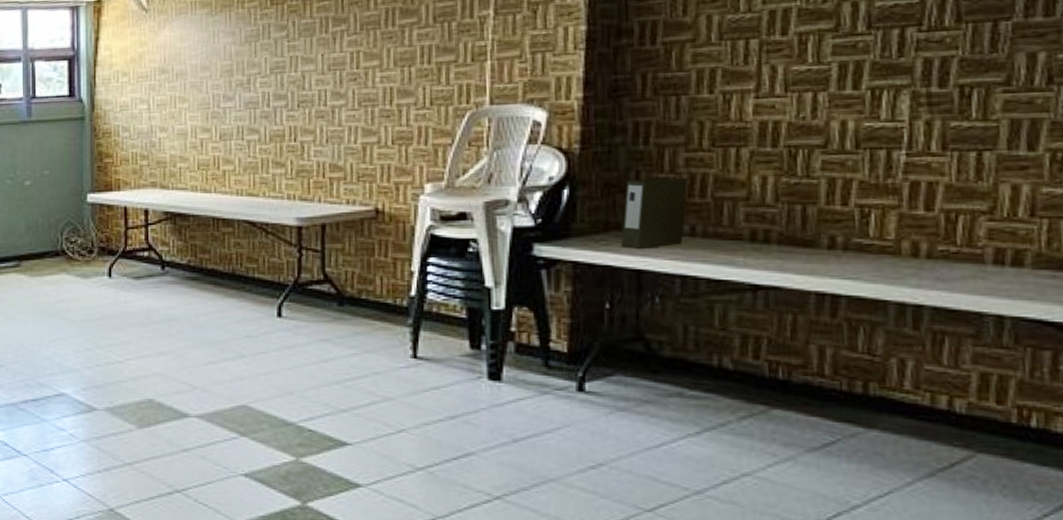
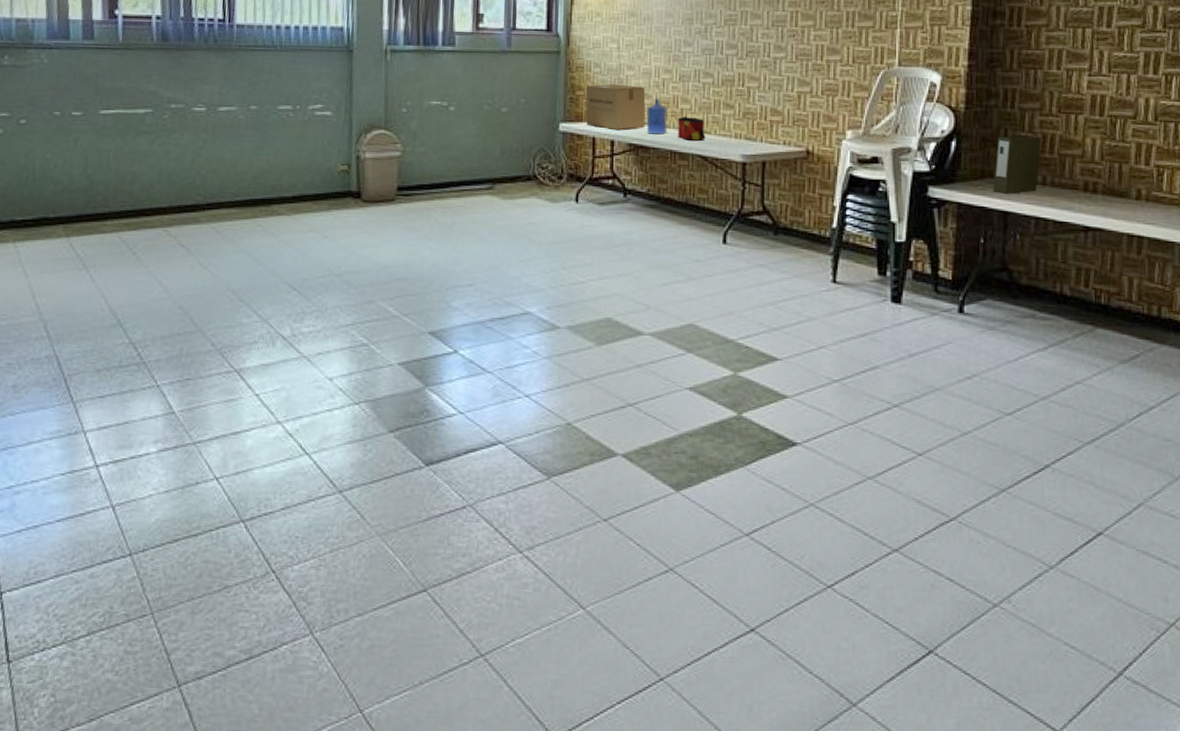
box: none [115,148,182,199] -> present [585,83,646,131]
water jug: none [183,160,208,200] -> present [646,98,667,135]
bag: none [220,178,253,205] -> present [678,116,706,141]

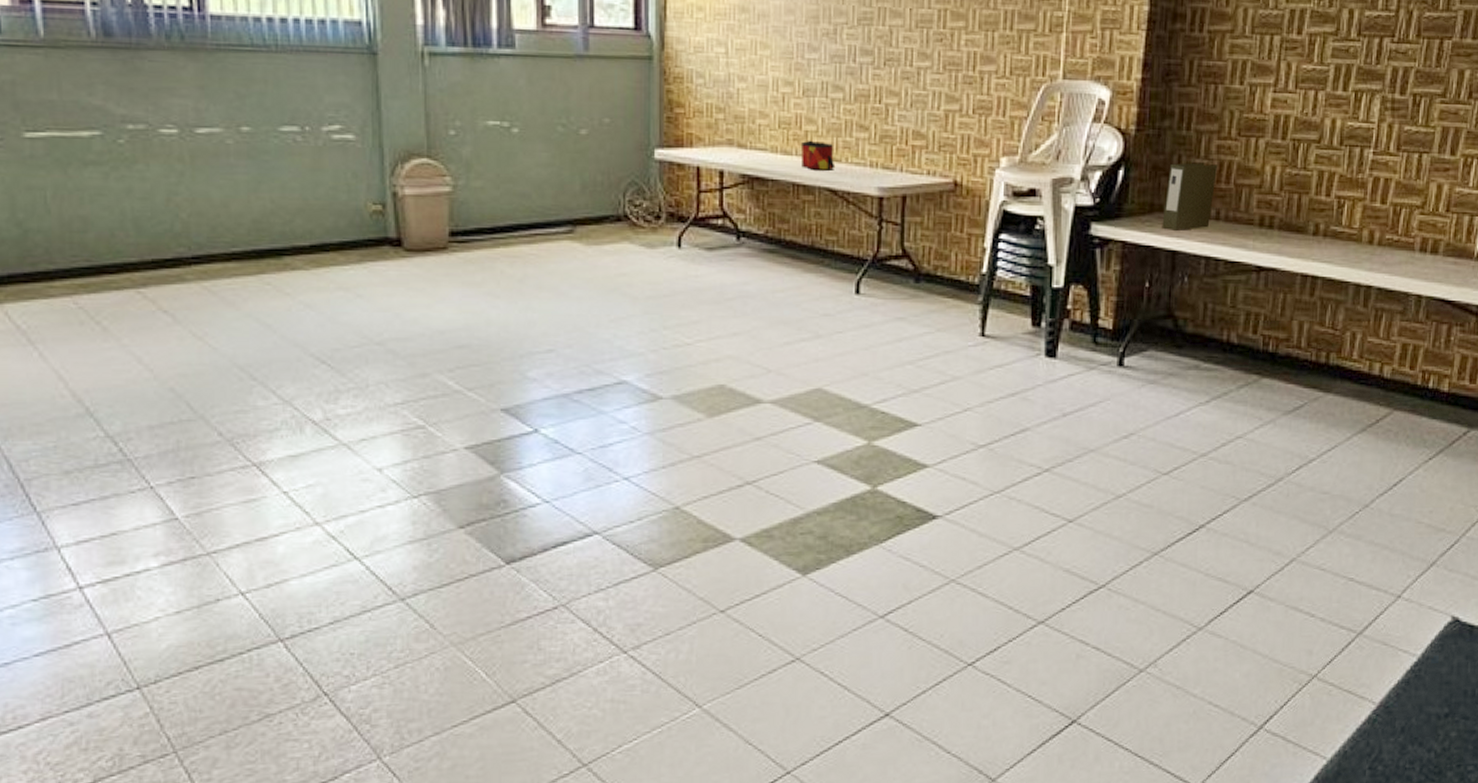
box: present [585,83,646,131] -> none [687,98,762,159]
water jug: present [646,98,667,135] -> none [763,117,789,163]

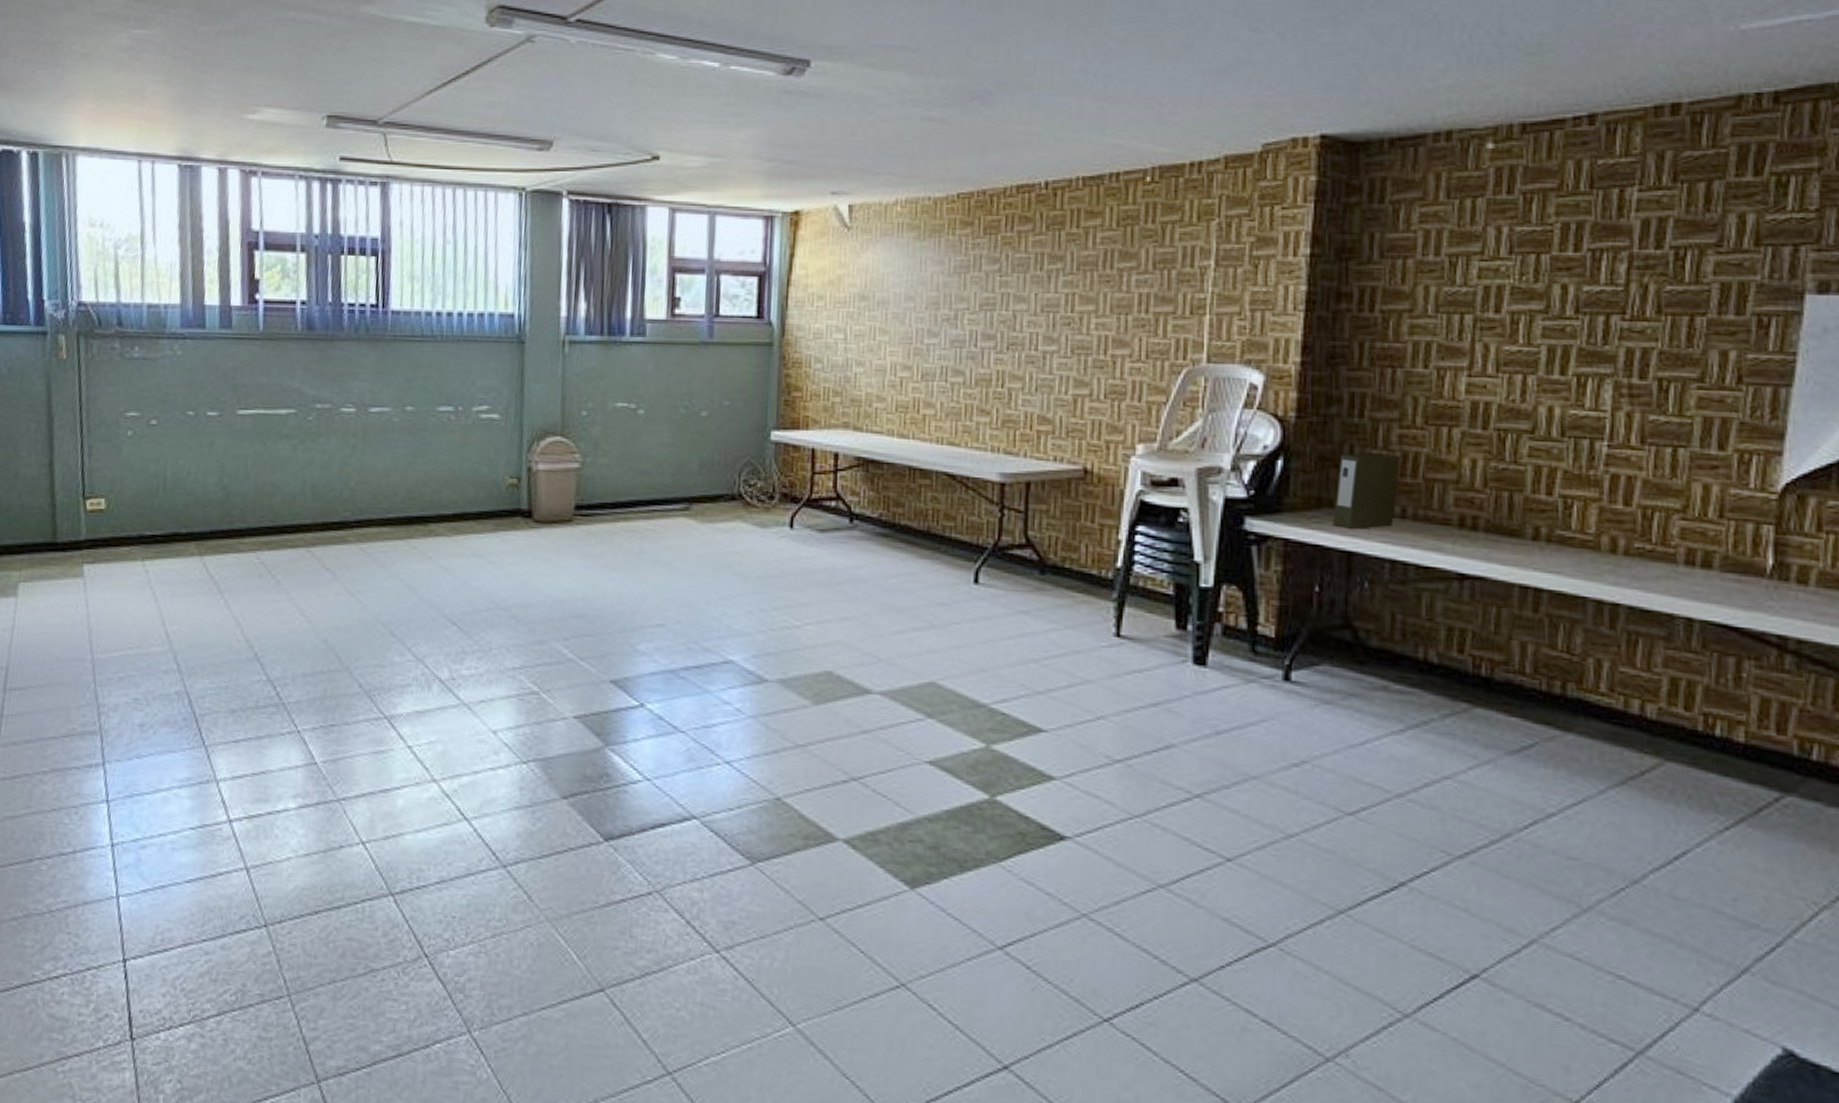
bag: present [802,140,836,171] -> none [918,423,954,455]

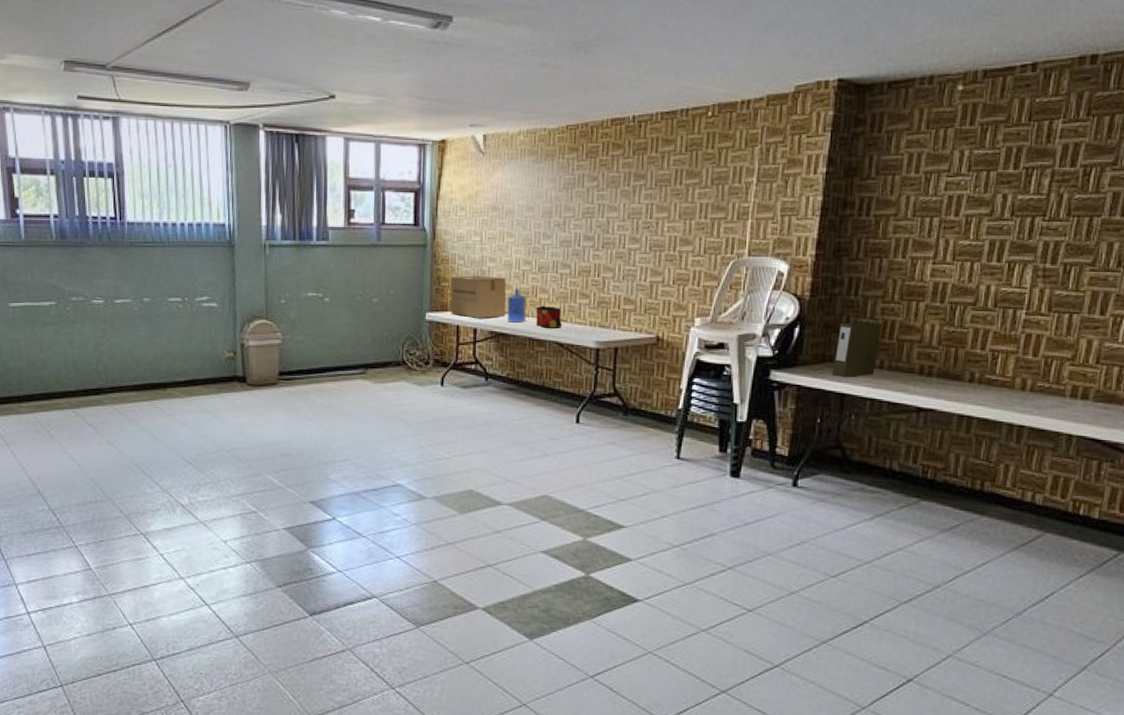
box: none [803,383,879,441] -> present [450,275,507,319]
water jug: none [879,401,906,447] -> present [507,288,527,323]
bag: none [918,423,954,455] -> present [536,305,563,328]

